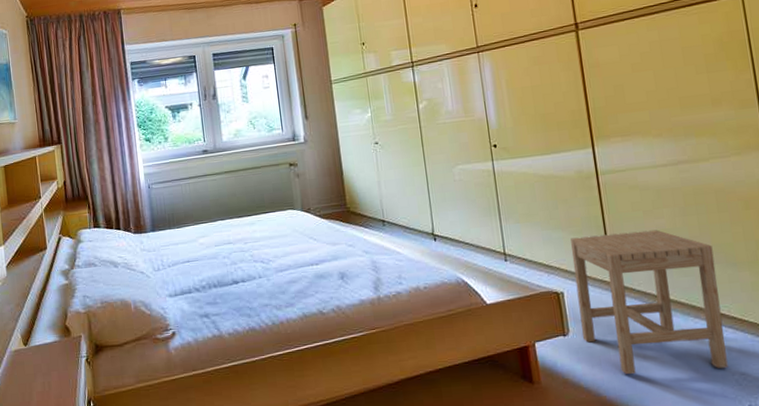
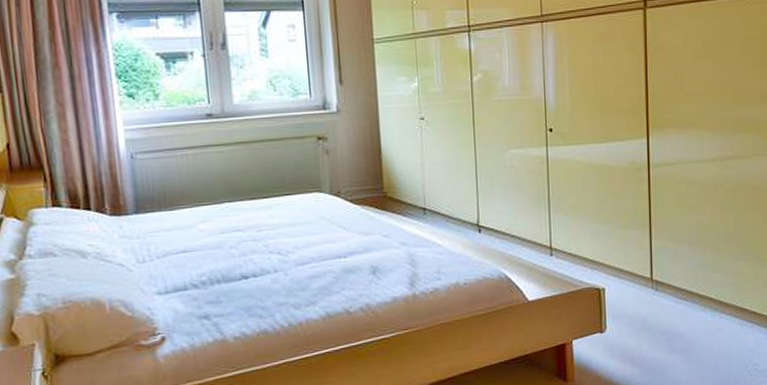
stool: present [570,229,728,374] -> none [616,226,745,369]

